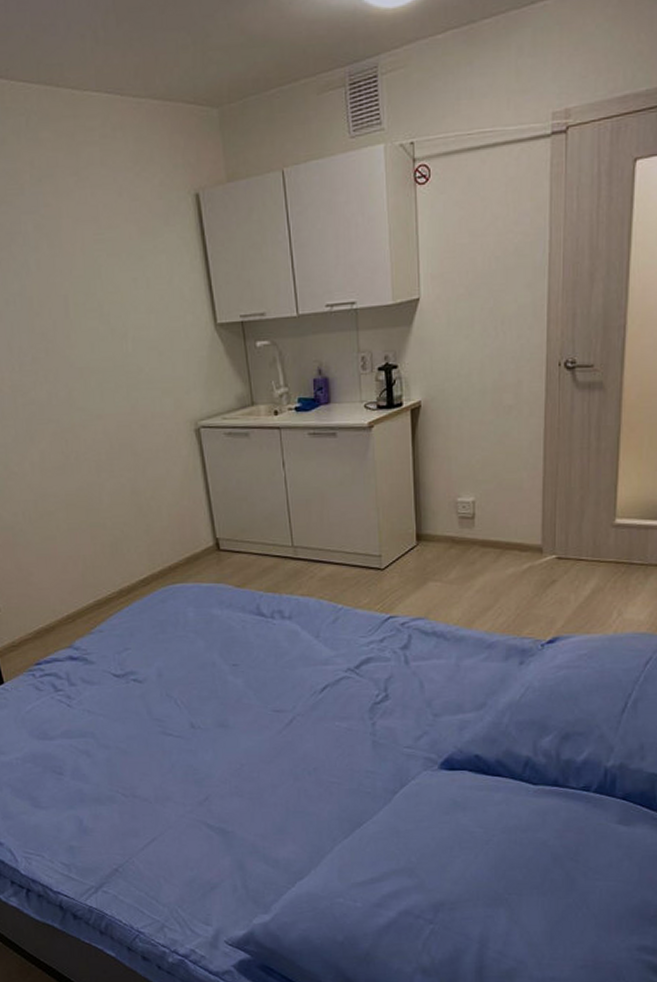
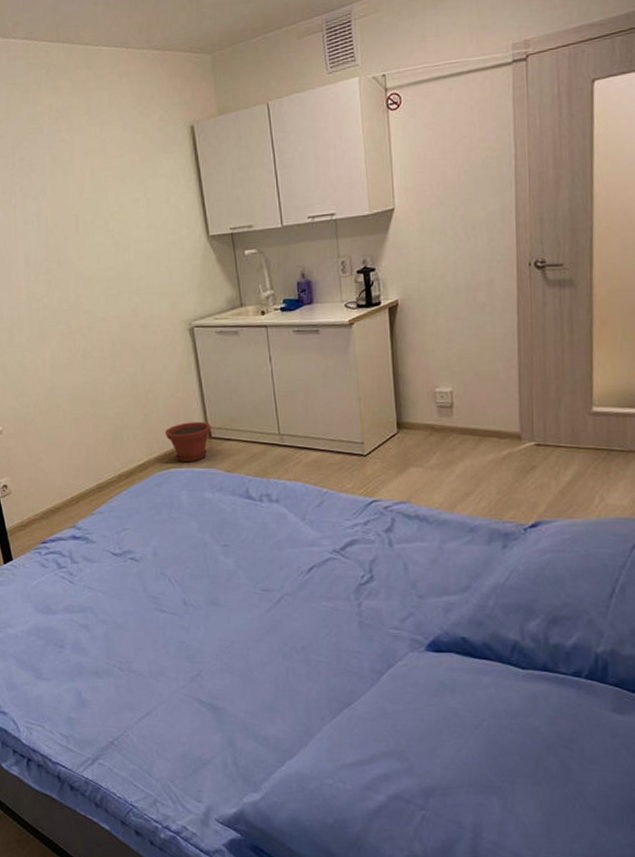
plant pot: none [168,532,219,577] -> present [164,421,211,463]

